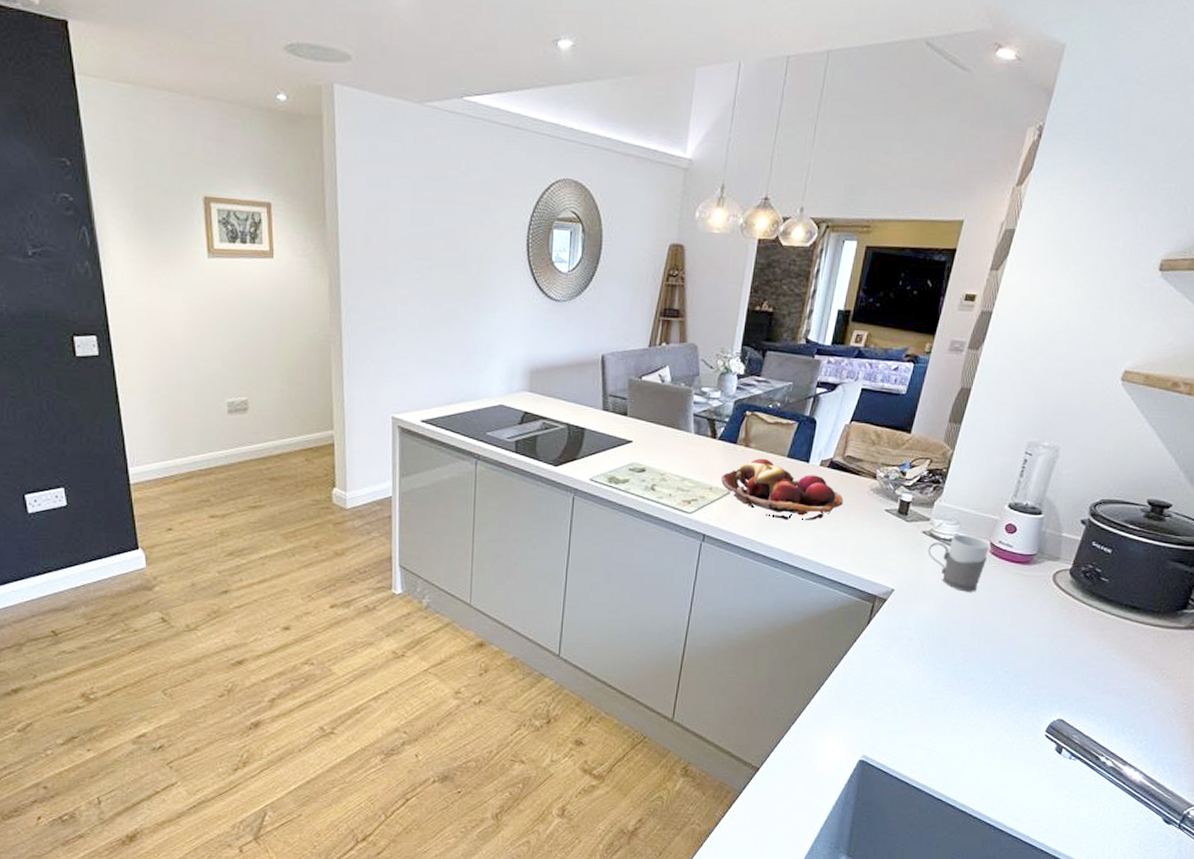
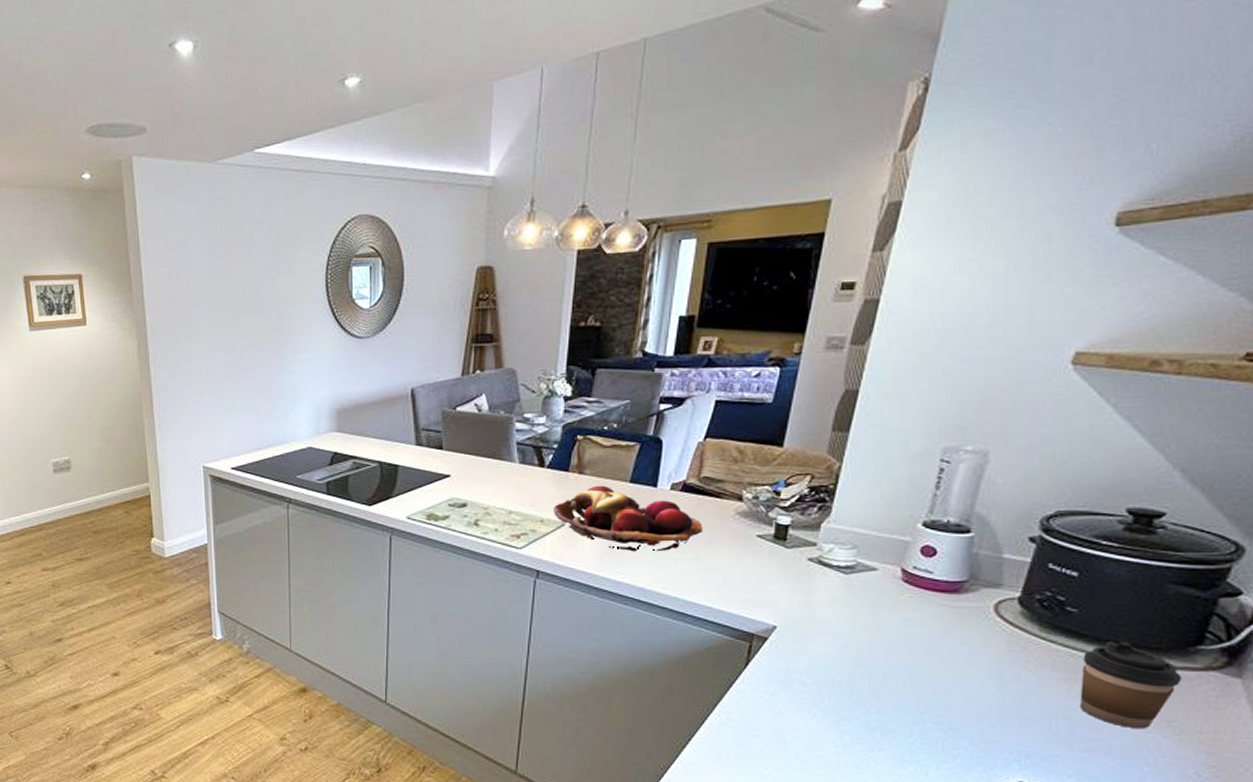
mug: present [927,535,990,592] -> none [817,561,901,628]
coffee cup: none [1103,605,1172,676] -> present [1079,641,1182,729]

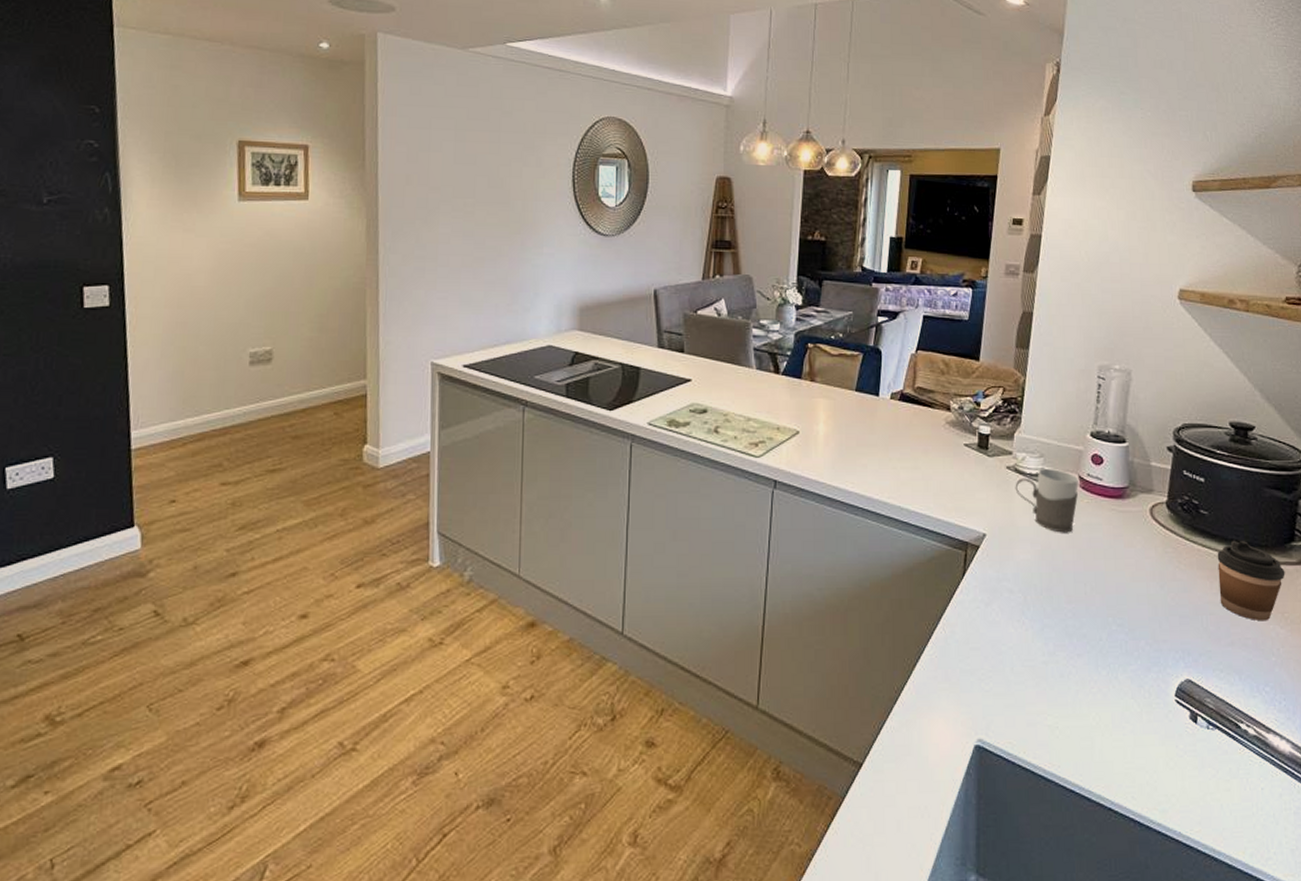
fruit basket: present [554,485,703,552] -> none [789,393,919,461]
mug: none [817,561,901,628] -> present [1015,469,1079,533]

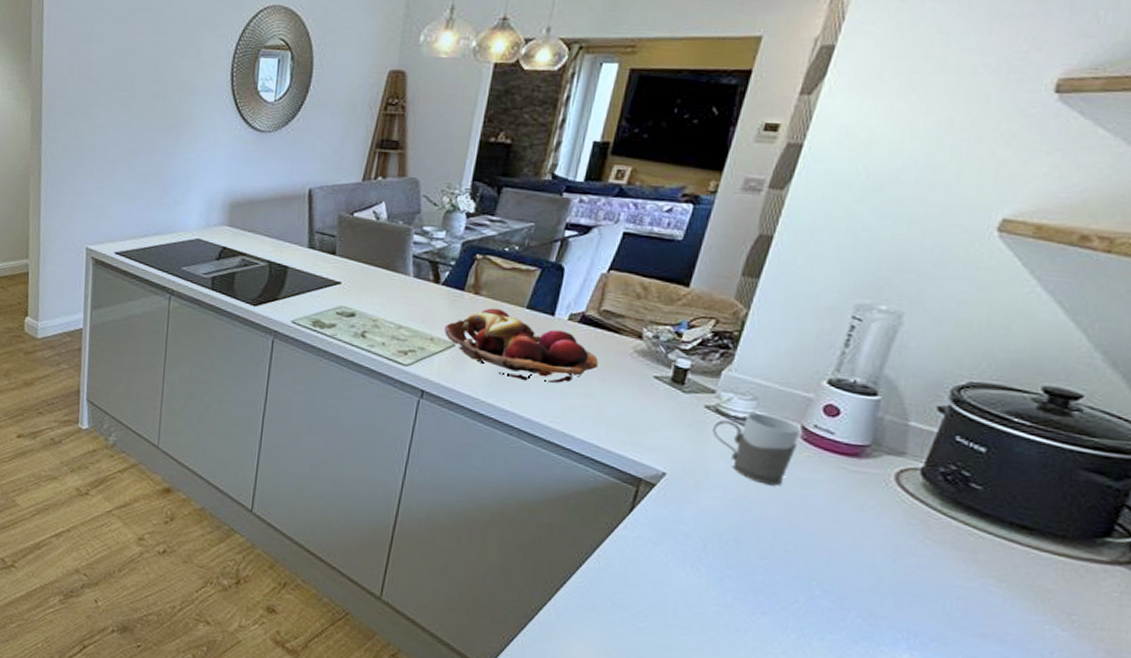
fruit basket: none [789,393,919,461] -> present [444,308,599,383]
coffee cup: present [1217,540,1285,622] -> none [976,523,1087,620]

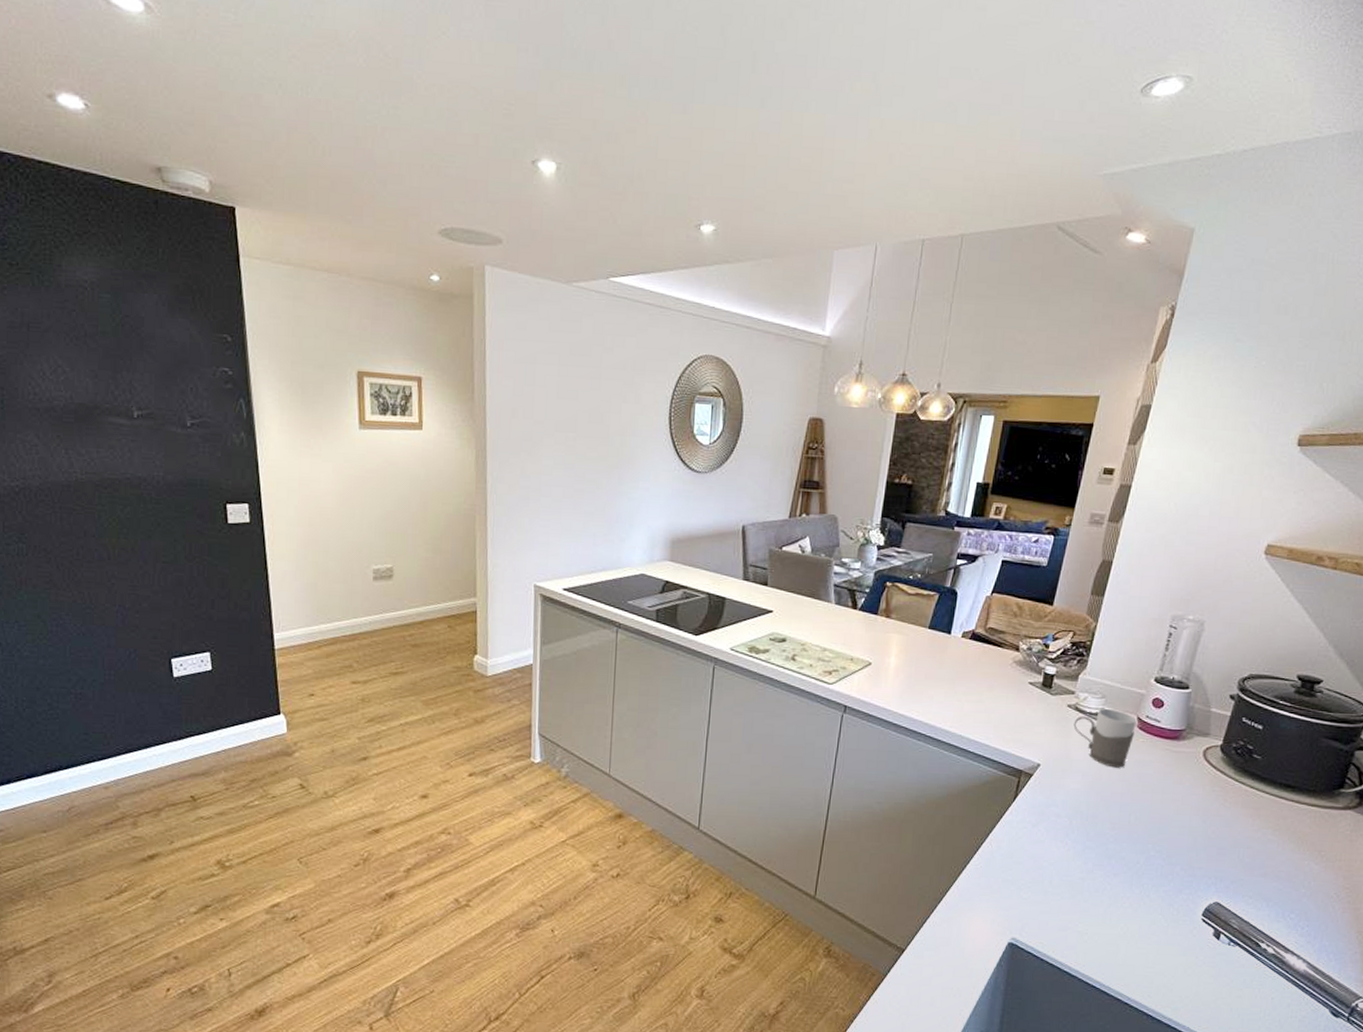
fruit basket: present [444,308,599,383] -> none [862,629,986,693]

